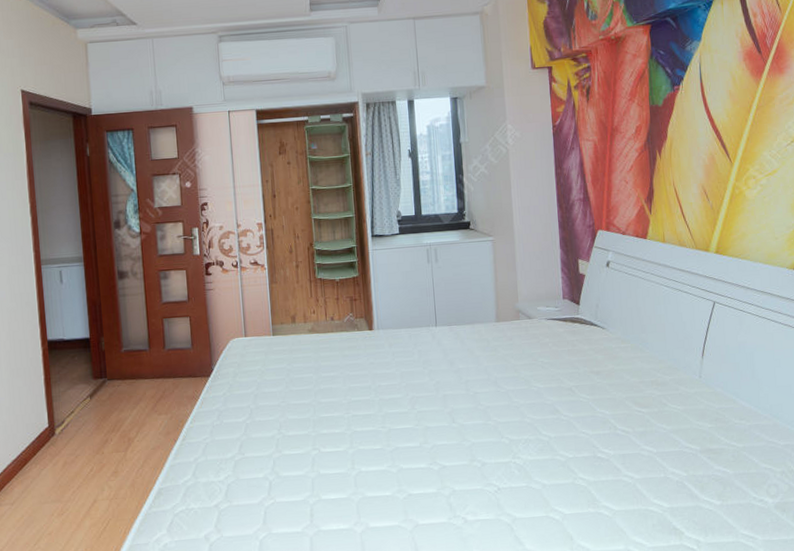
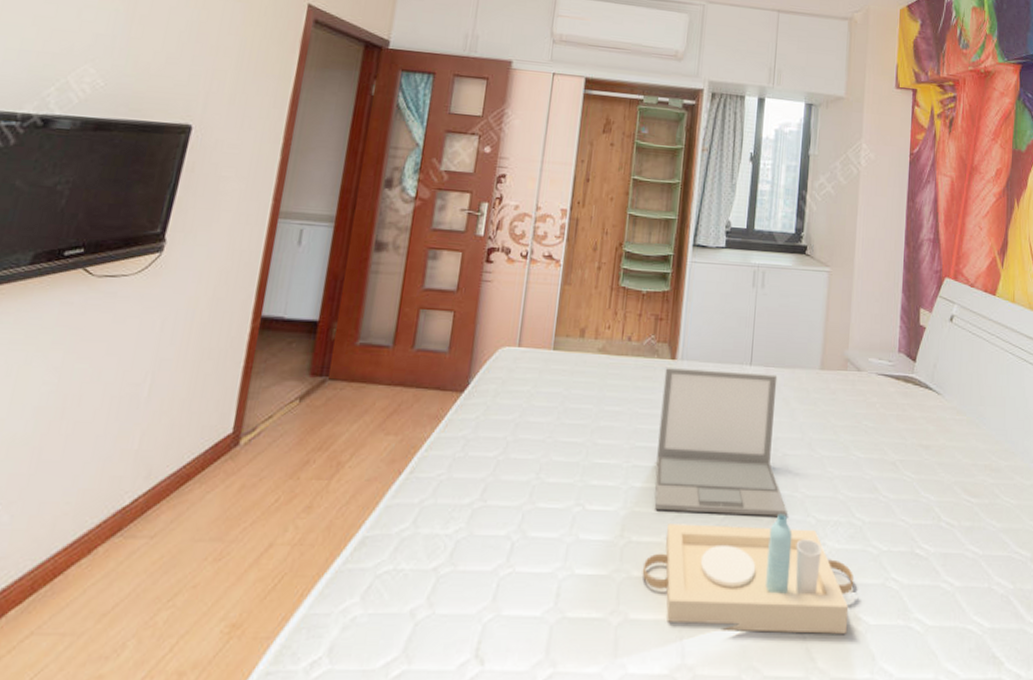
laptop: none [365,331,484,447] -> present [654,367,787,517]
serving tray: none [373,438,548,529] -> present [642,513,854,634]

